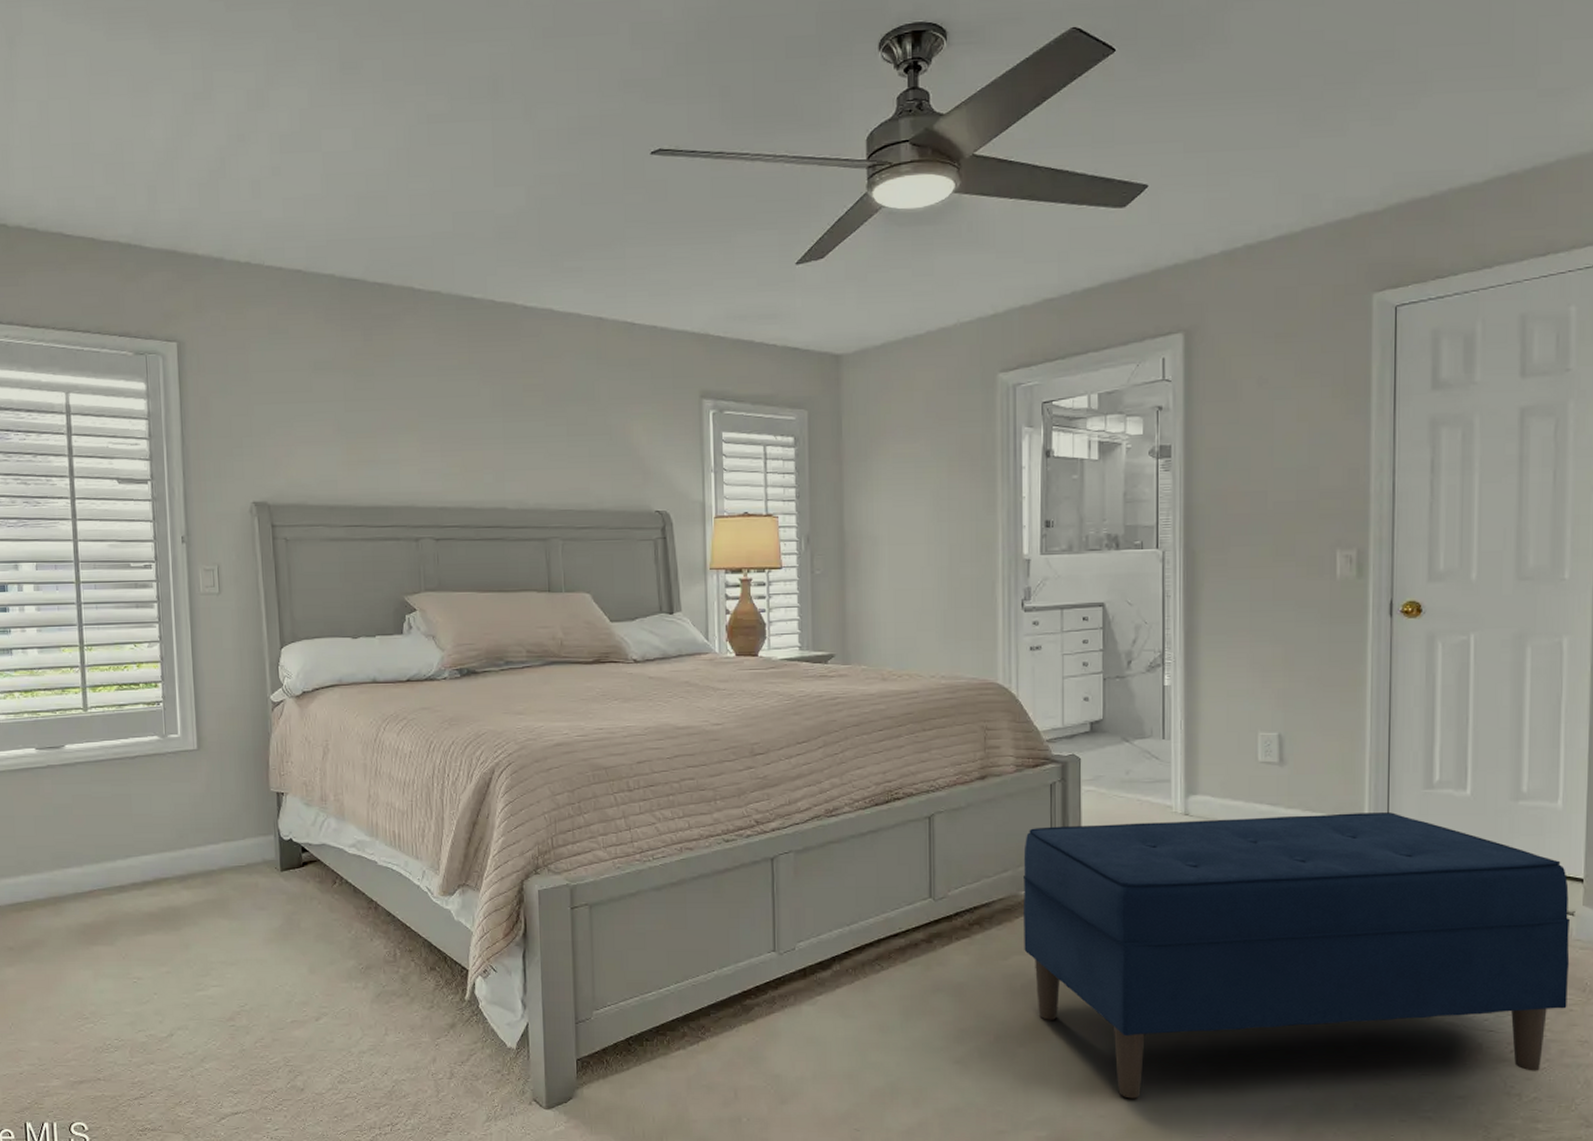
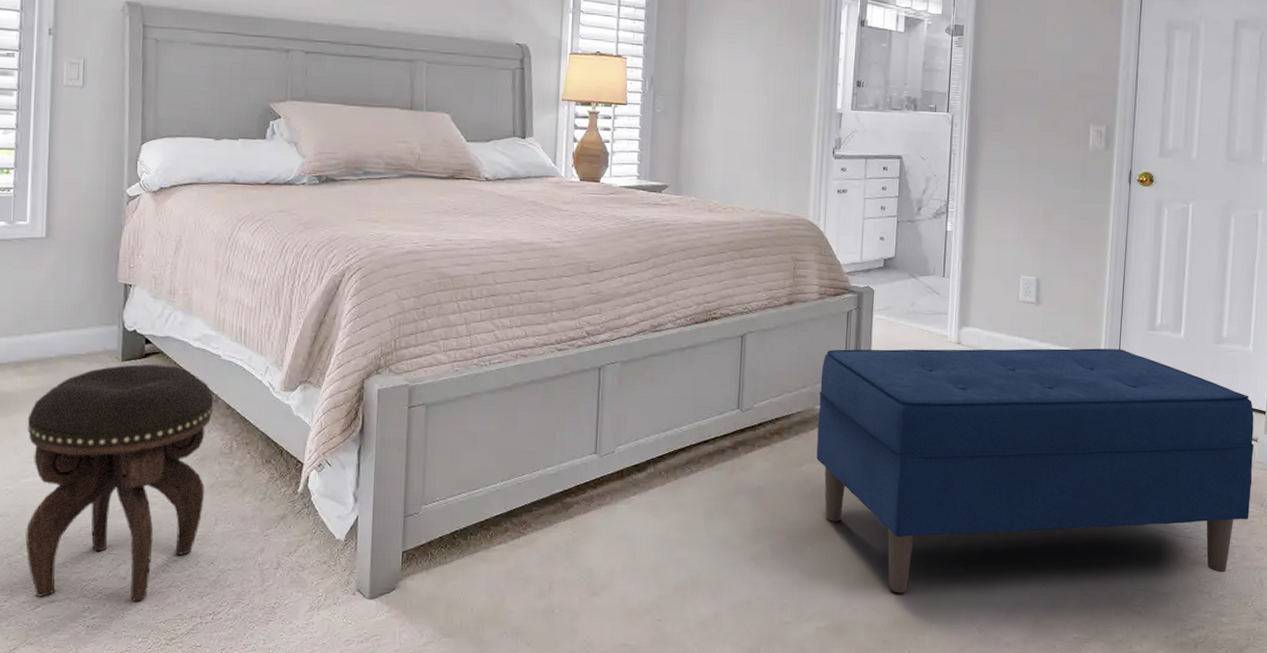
footstool: none [196,873,374,1113] -> present [25,364,214,601]

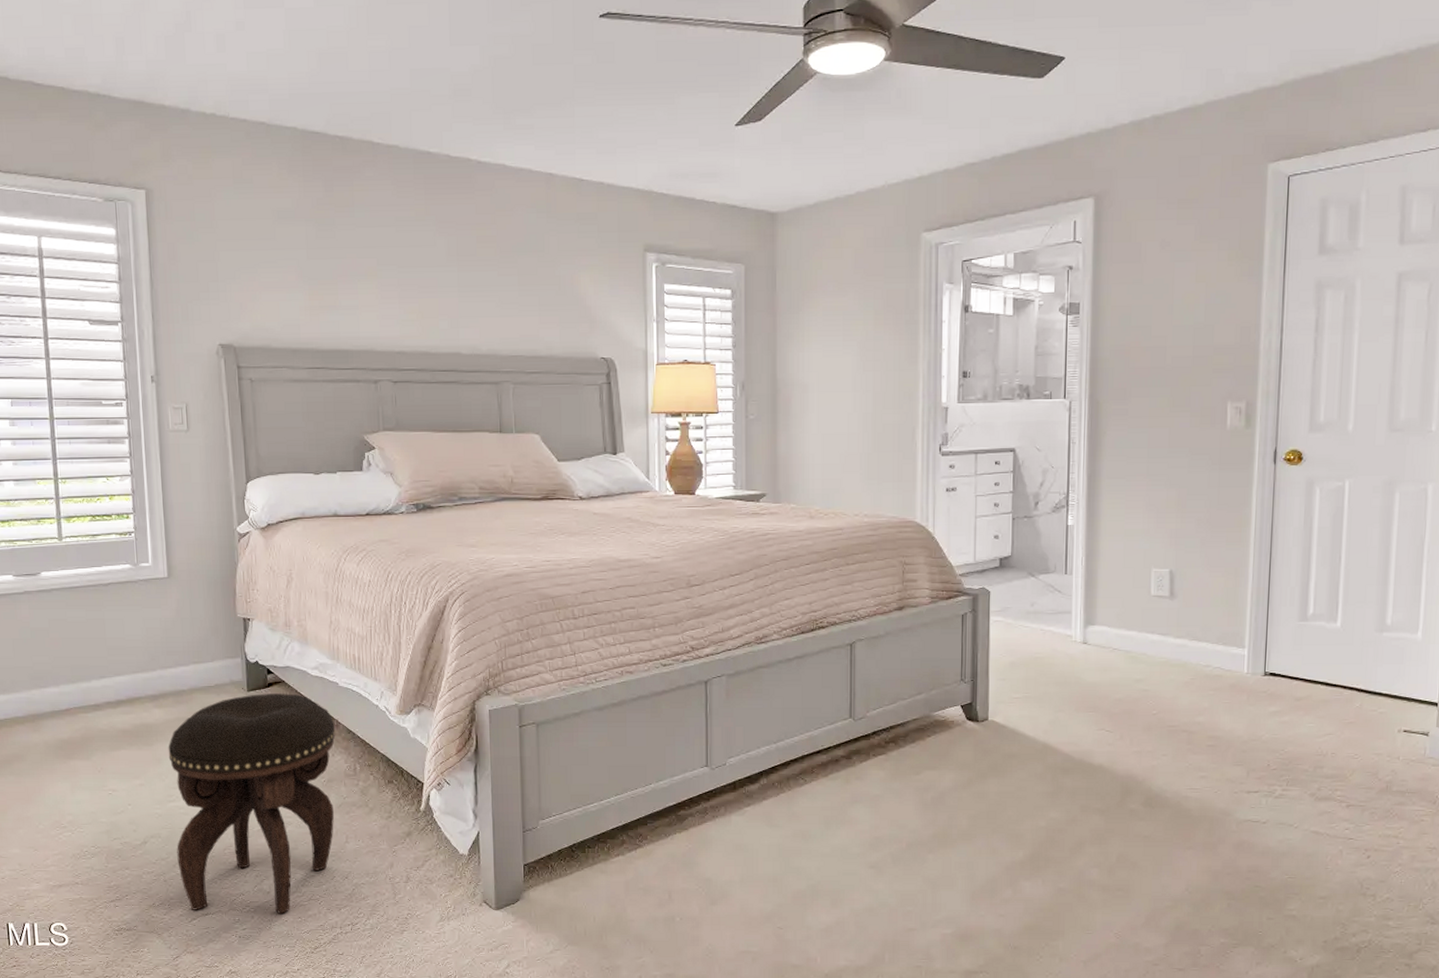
bench: present [816,348,1255,593] -> none [935,642,1425,899]

